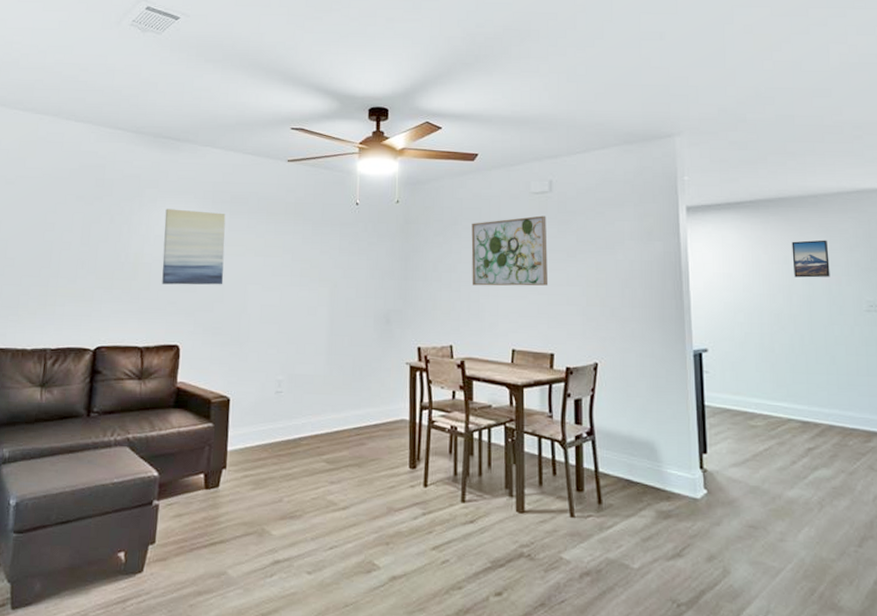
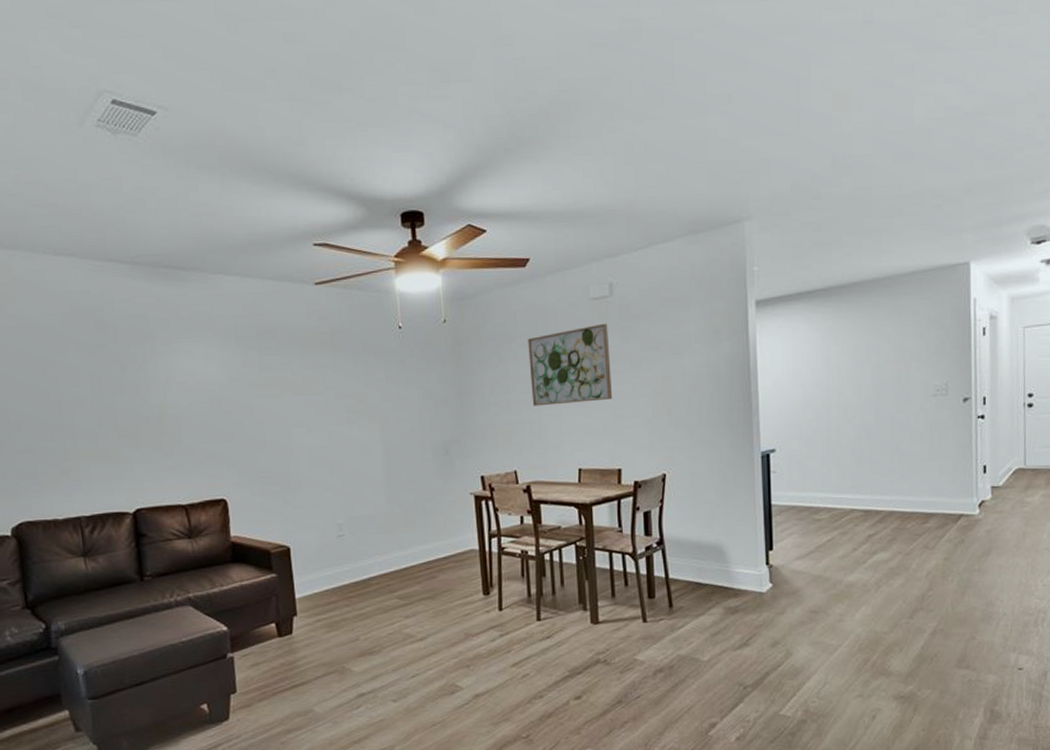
wall art: present [162,209,226,285] -> none [183,350,263,436]
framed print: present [791,240,830,278] -> none [863,324,900,367]

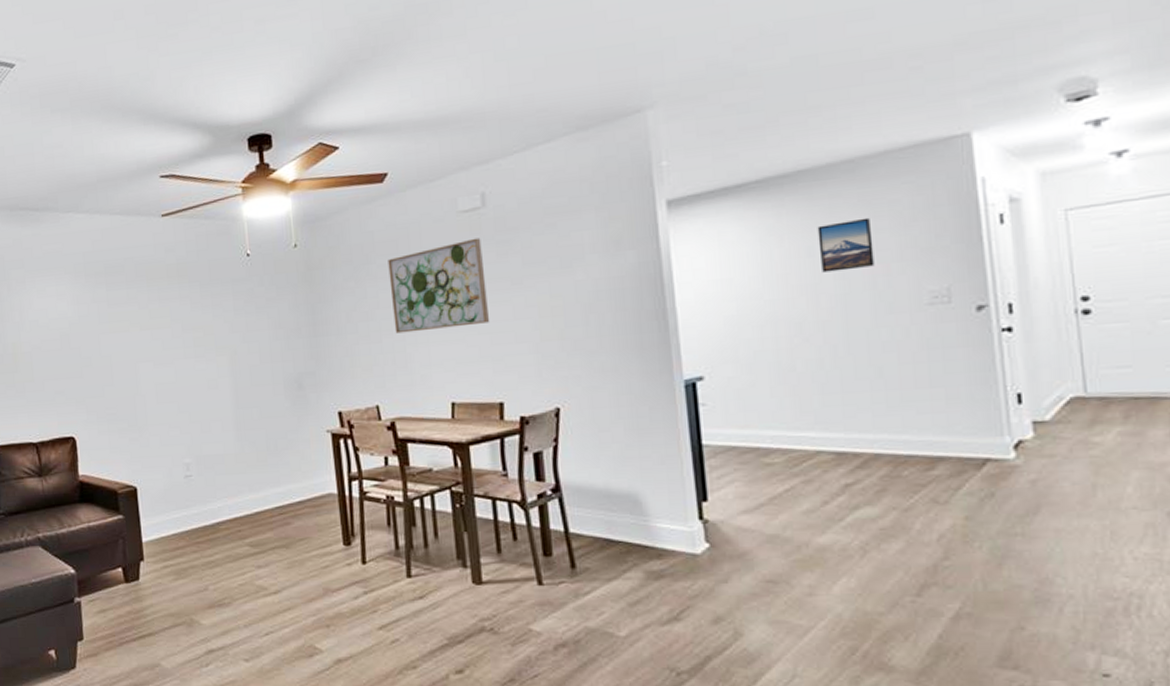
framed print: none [863,324,900,367] -> present [817,217,875,273]

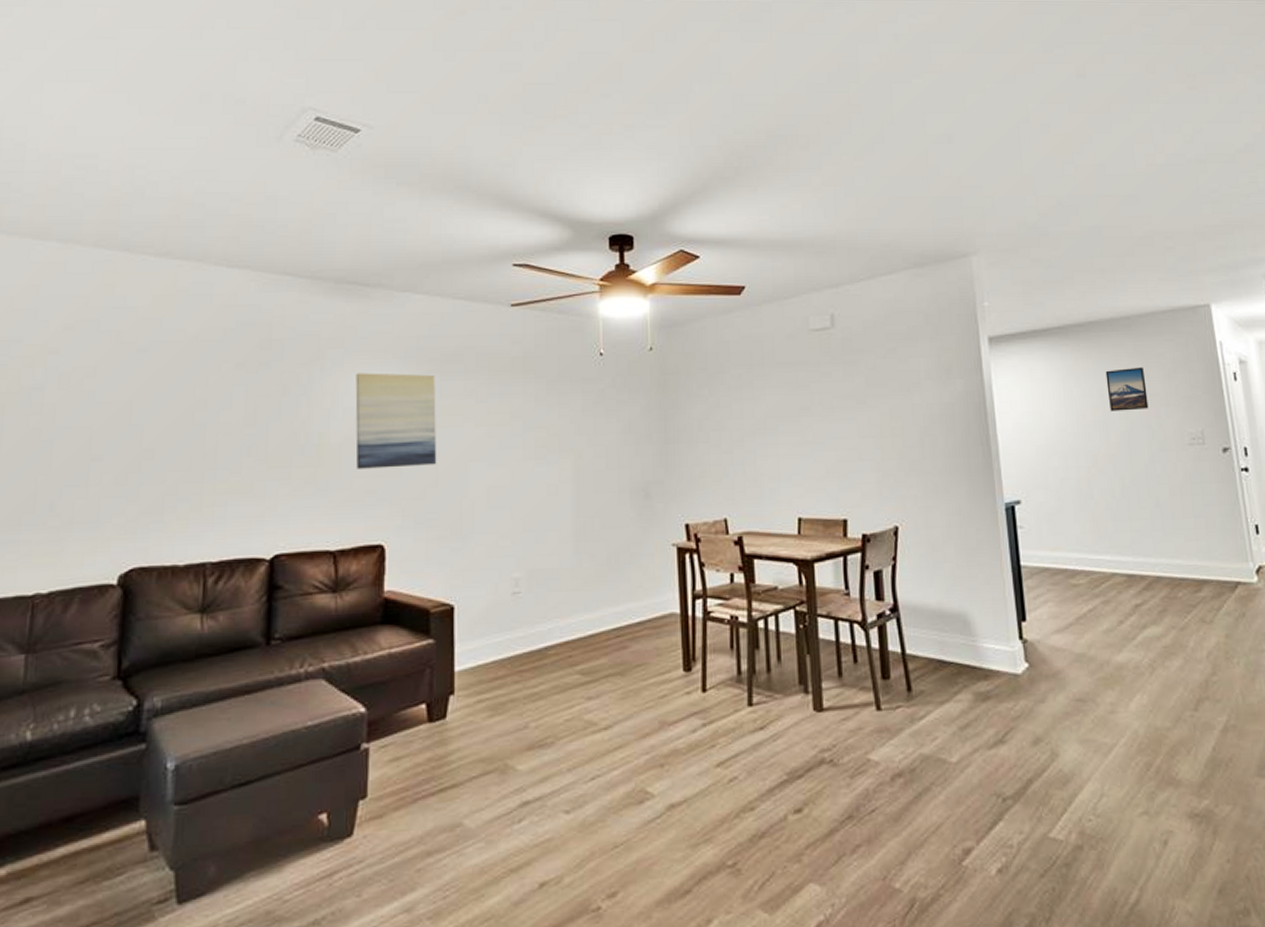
wall art: none [36,286,111,373] -> present [355,373,437,469]
wall art: present [388,238,490,334] -> none [742,356,836,445]

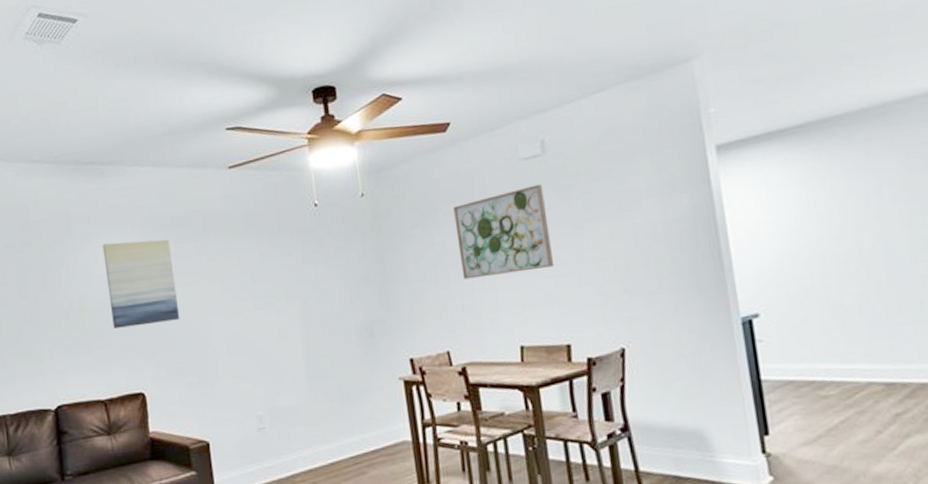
wall art: none [742,356,836,445] -> present [453,184,555,279]
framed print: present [1105,367,1149,411] -> none [856,158,910,211]

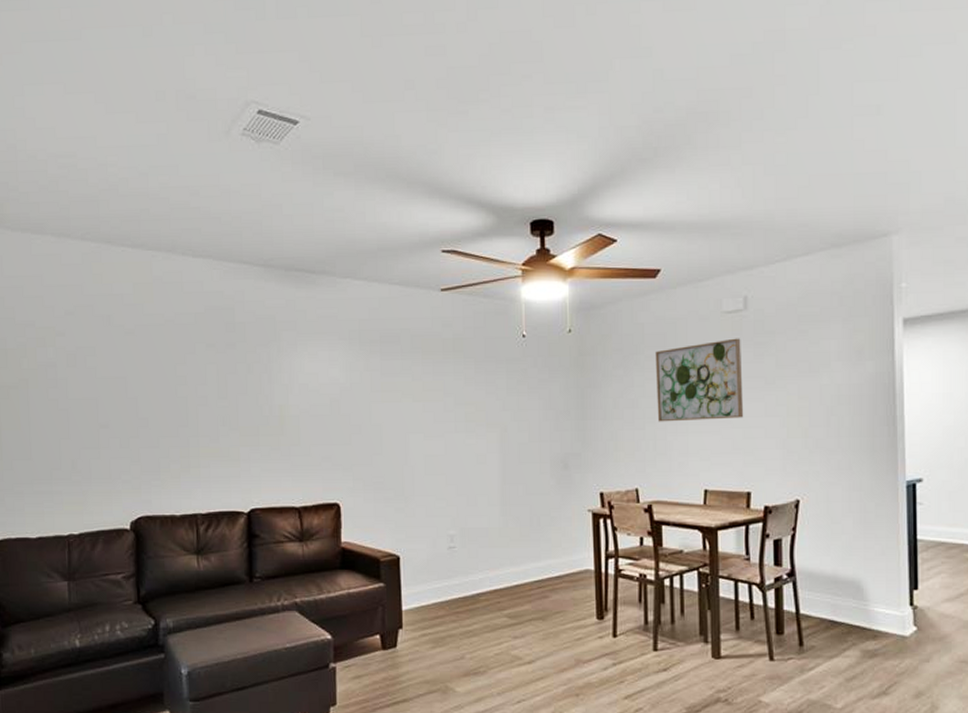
wall art: present [102,239,180,329] -> none [308,353,381,438]

